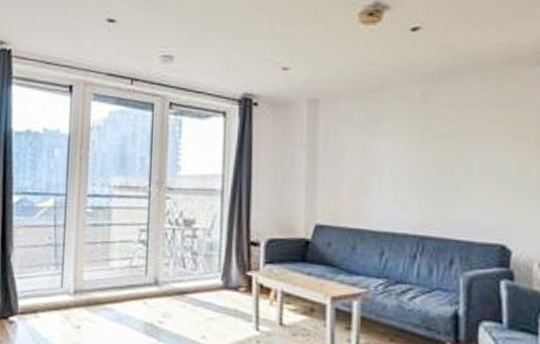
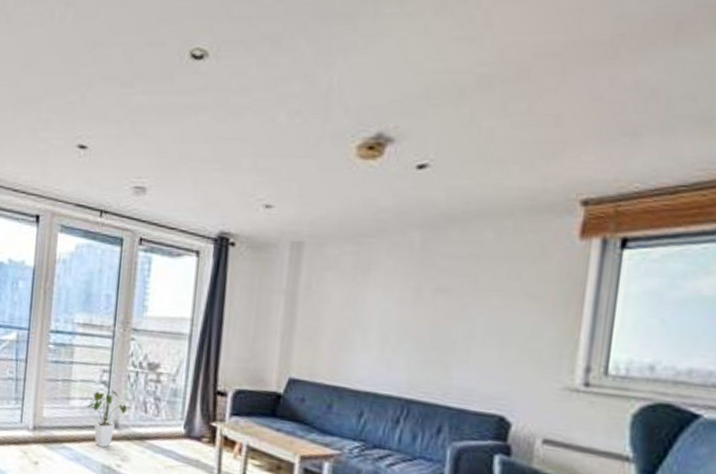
house plant: none [127,247,166,305] -> present [87,389,127,448]

